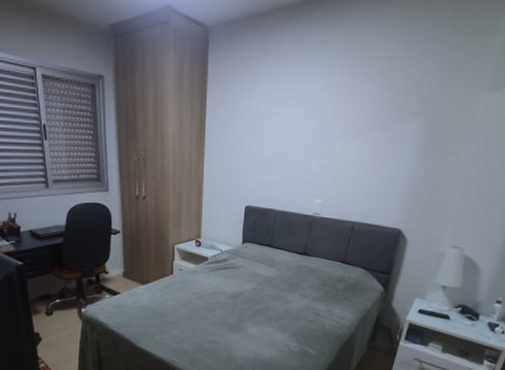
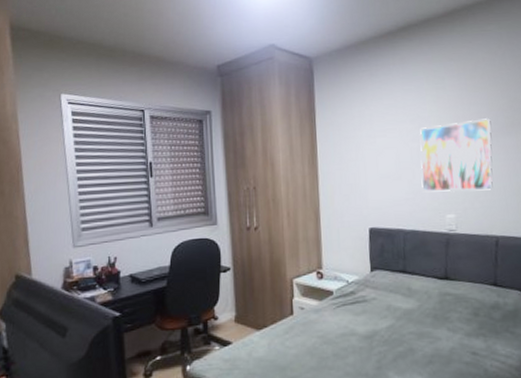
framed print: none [297,110,371,181] -> present [420,118,493,192]

